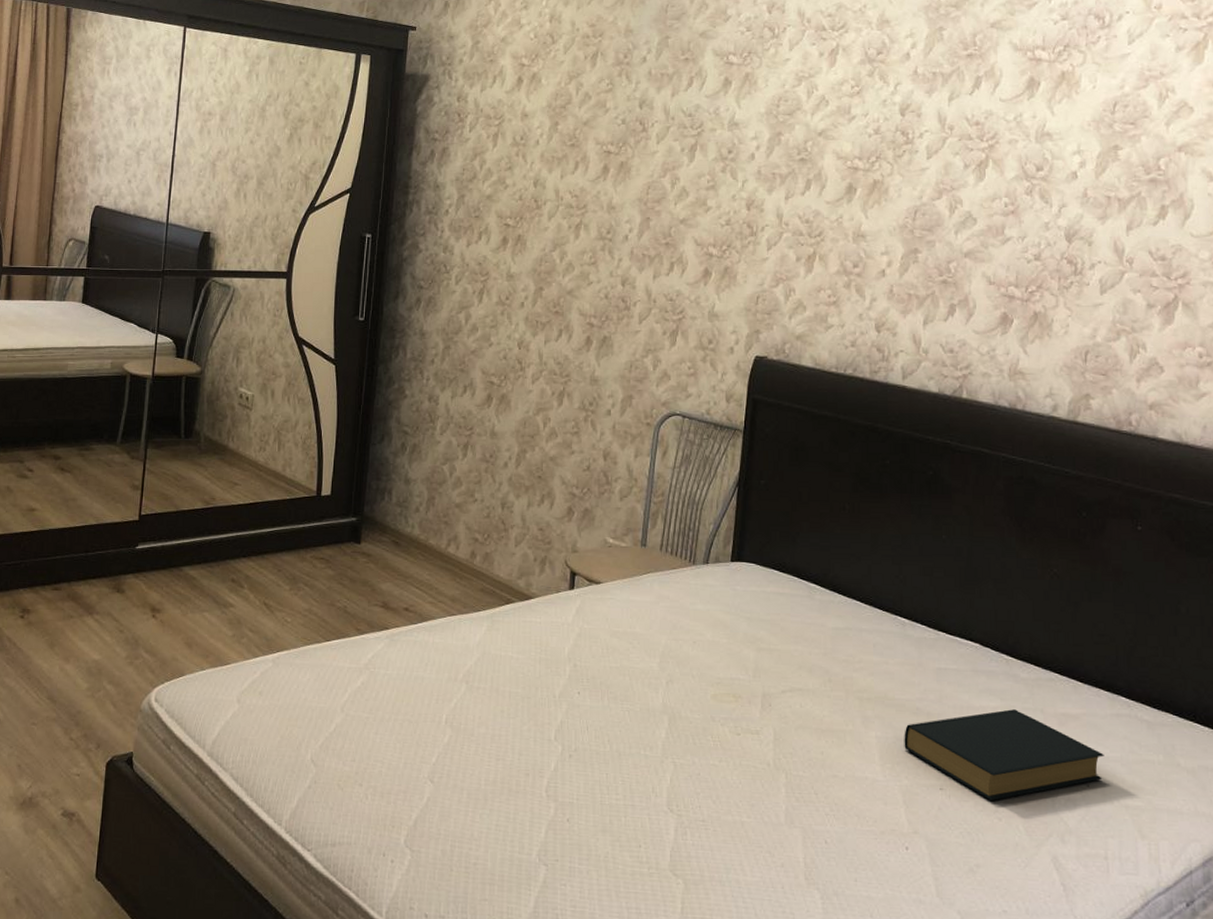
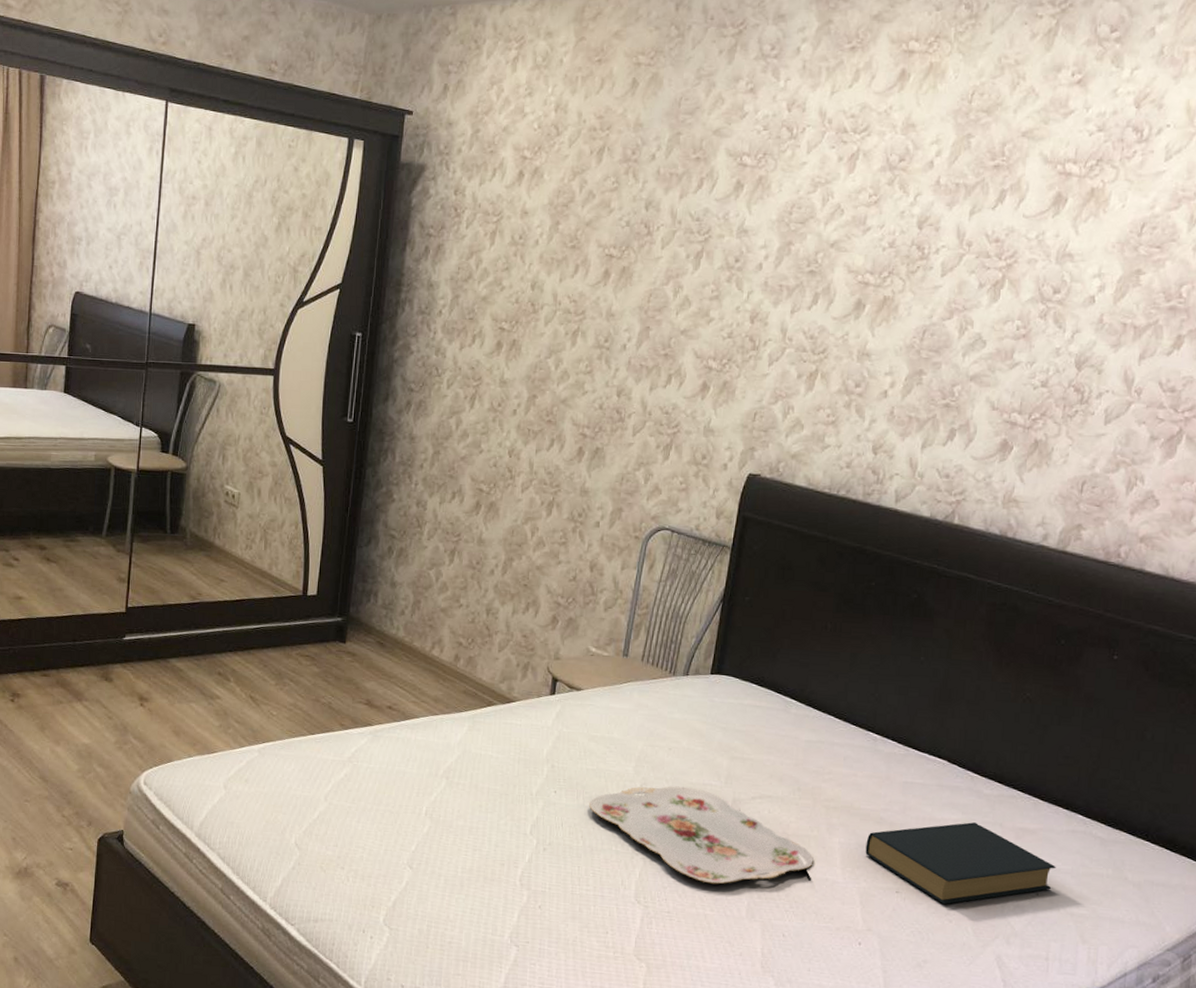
serving tray: none [615,682,851,788] -> present [589,786,814,884]

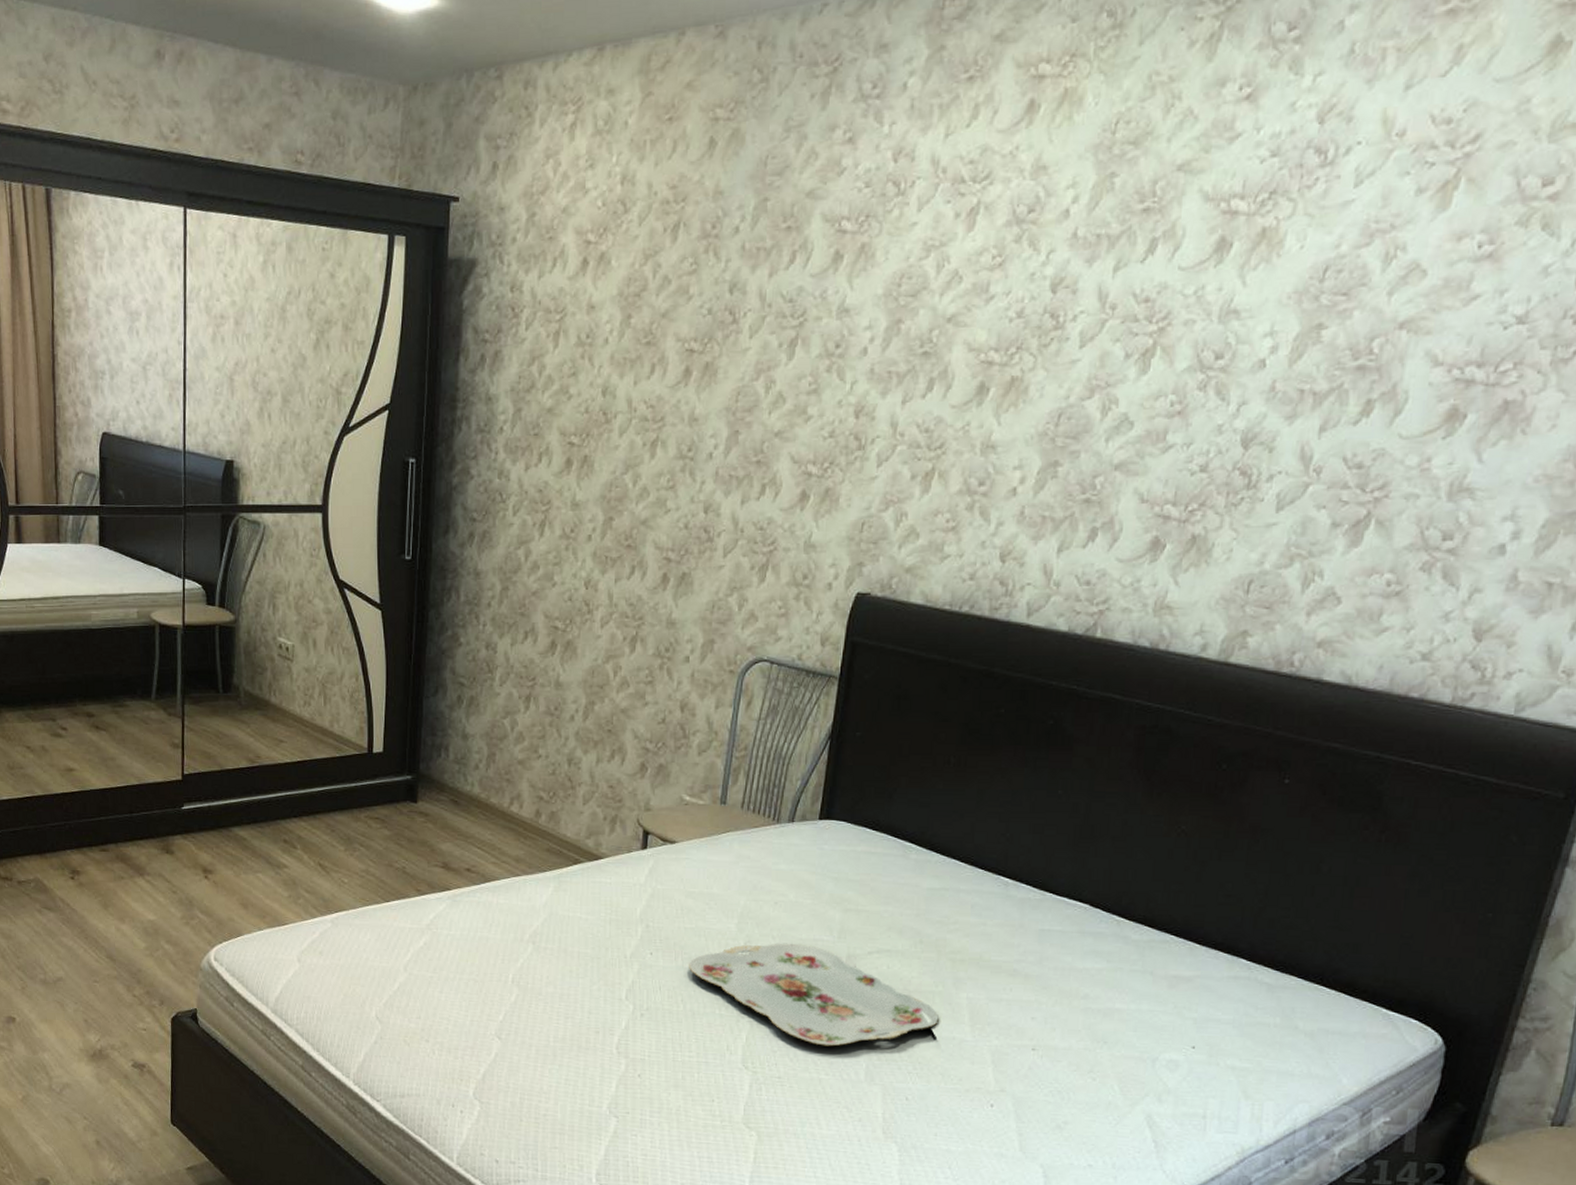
hardback book: present [865,822,1056,904] -> none [997,971,1215,1061]

